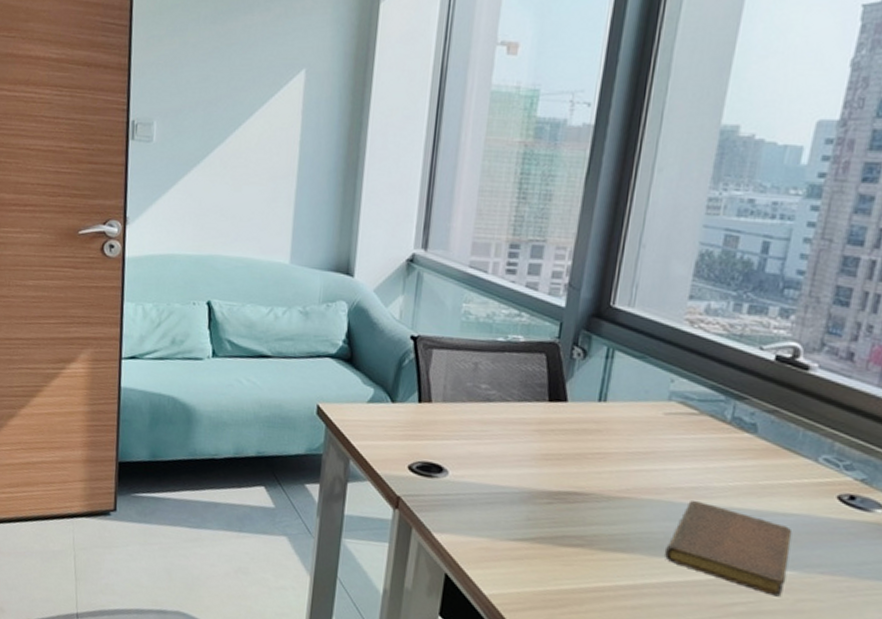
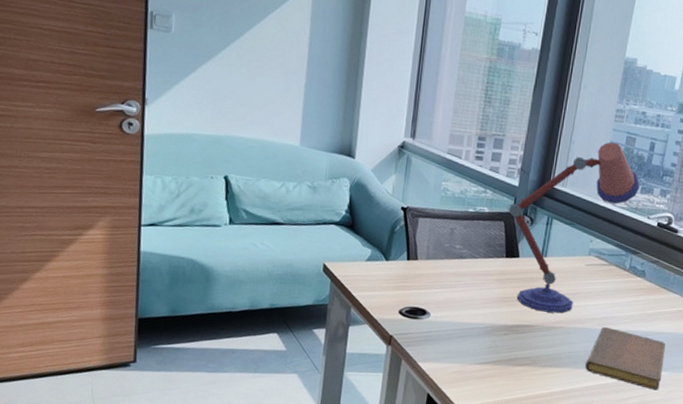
desk lamp: none [552,243,747,479] -> present [508,142,640,313]

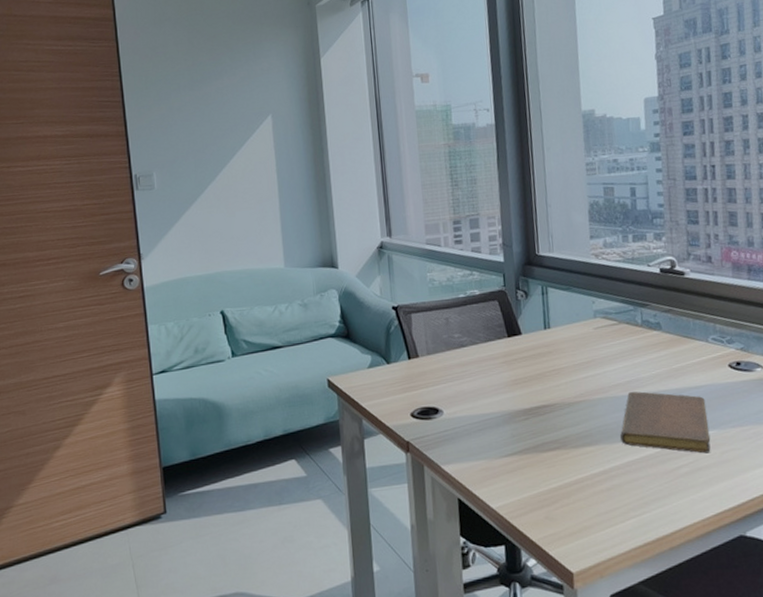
desk lamp: present [508,142,640,313] -> none [499,196,631,388]

